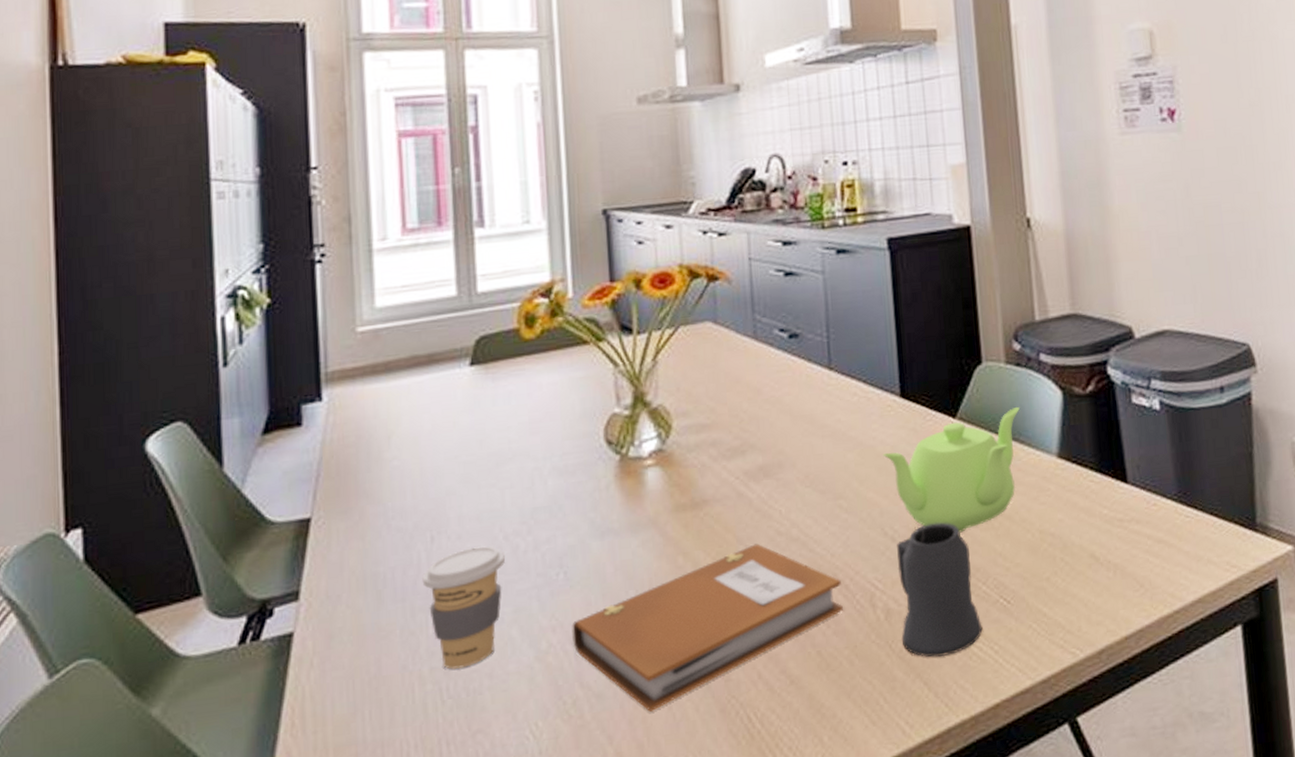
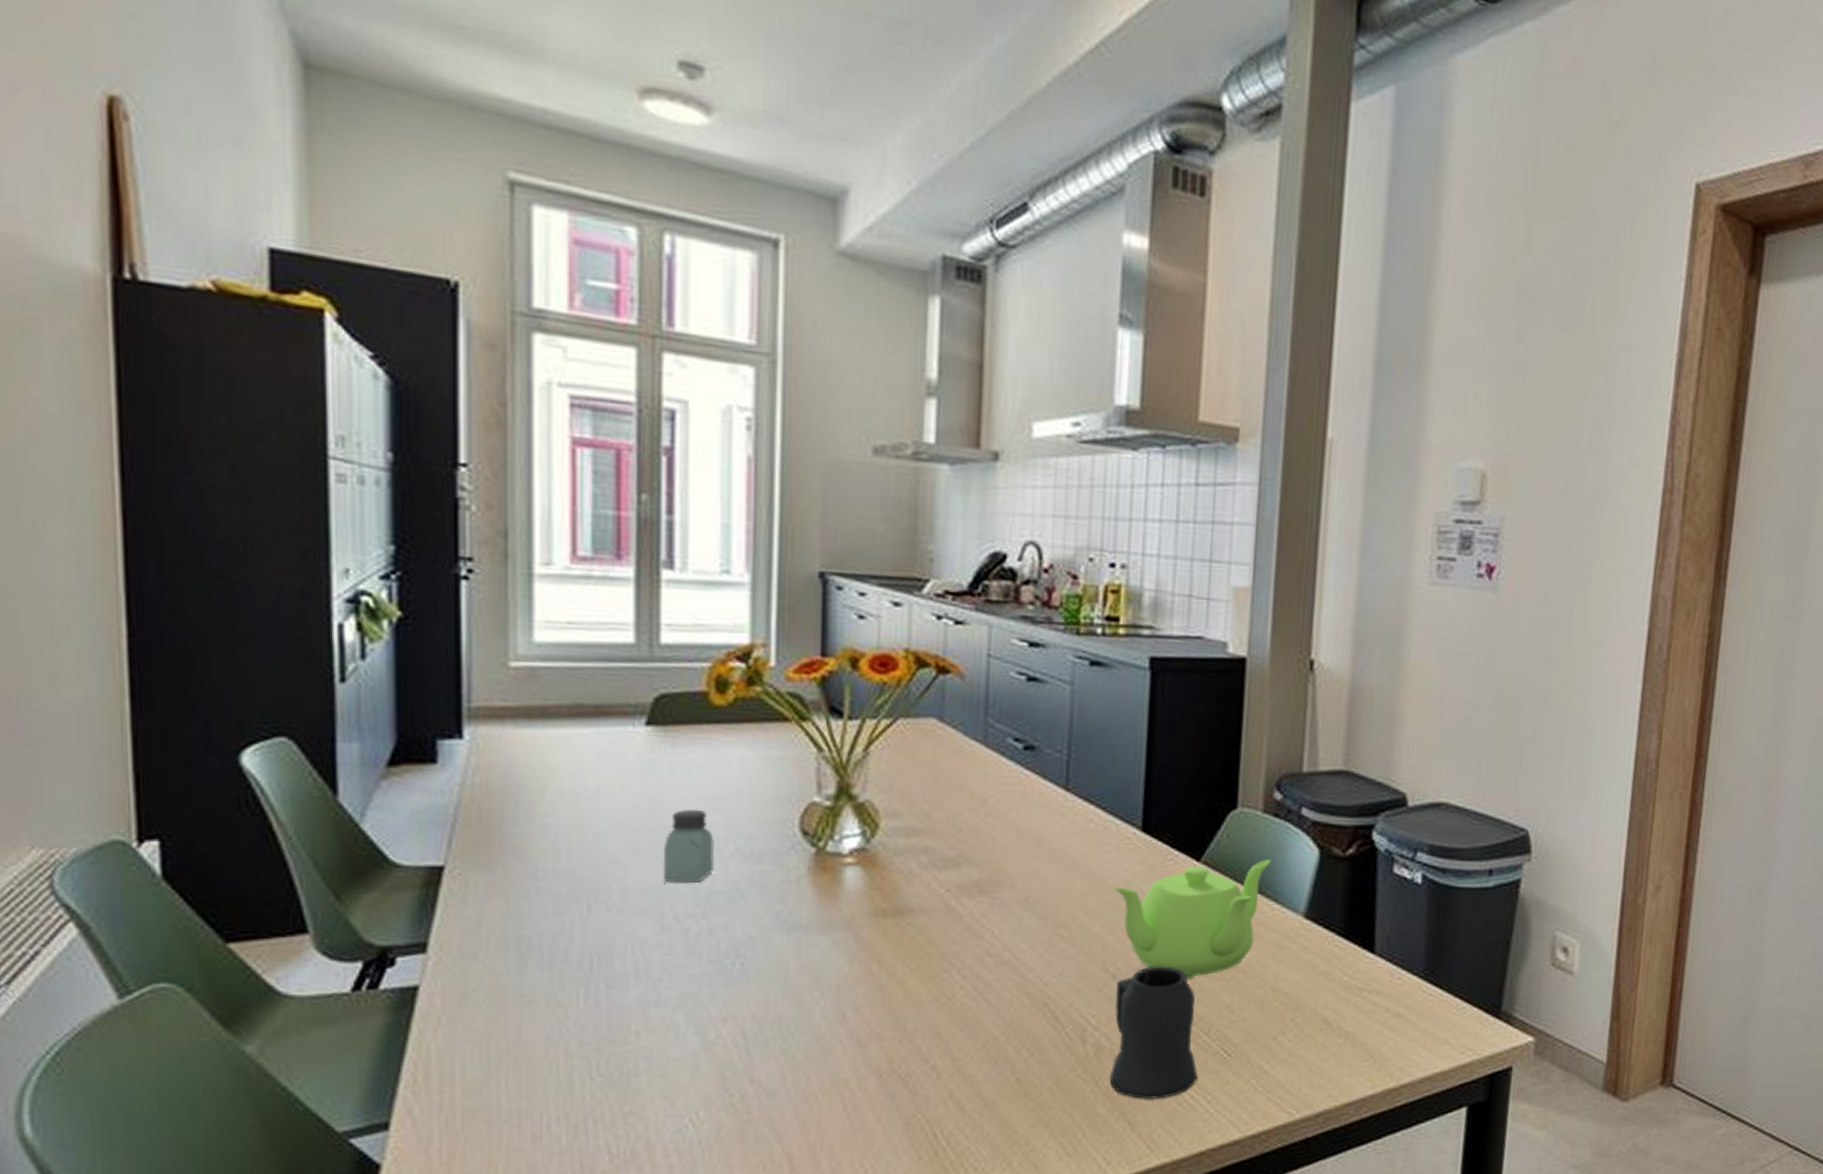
coffee cup: present [422,545,506,670] -> none [575,923,675,1047]
saltshaker: none [491,434,536,506] -> present [663,808,715,883]
notebook: present [572,543,843,712] -> none [745,961,1051,1116]

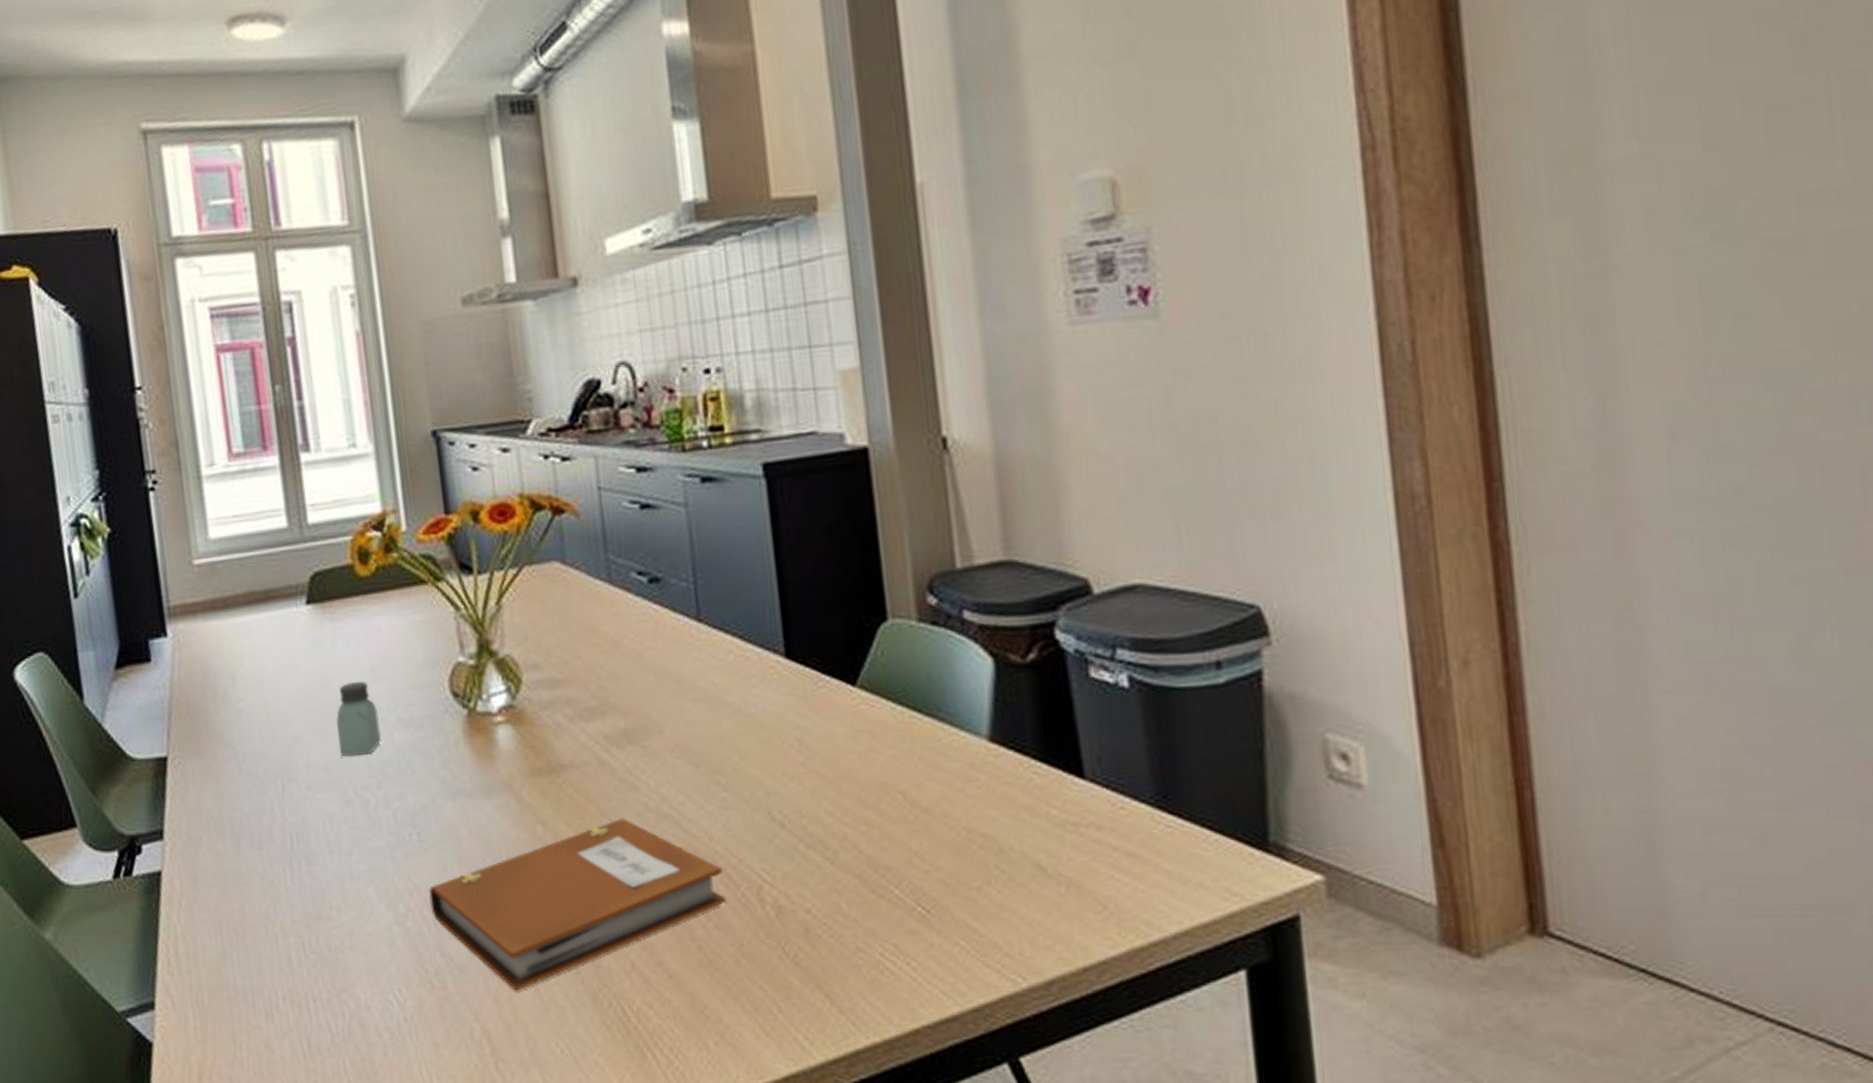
notebook: none [745,961,1051,1116] -> present [429,818,726,991]
mug: present [1109,966,1198,1099] -> none [787,810,896,967]
teapot: present [1114,859,1271,980] -> none [766,675,938,824]

